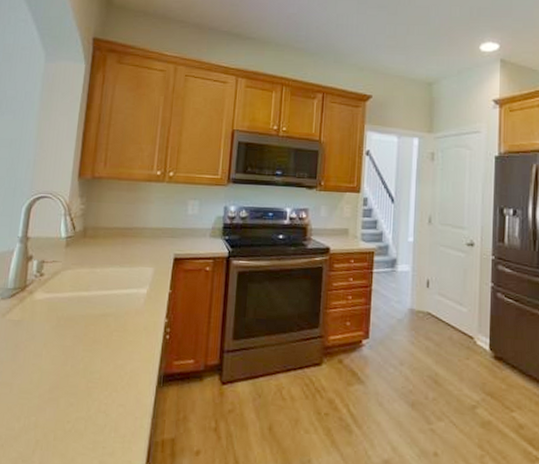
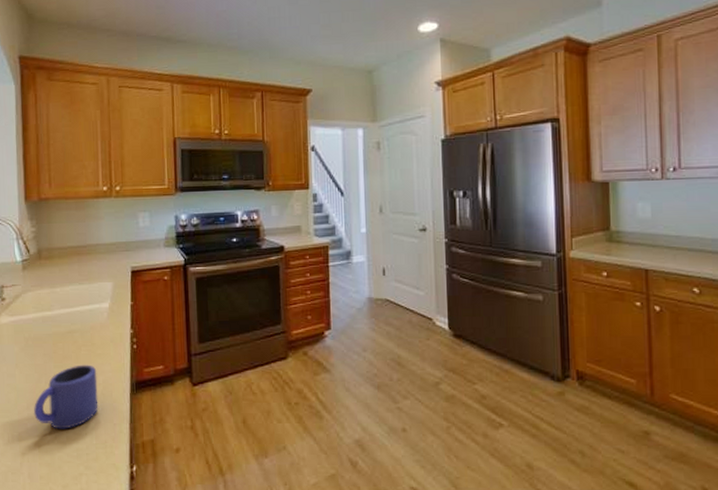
mug: none [54,350,126,418] -> present [33,364,99,429]

